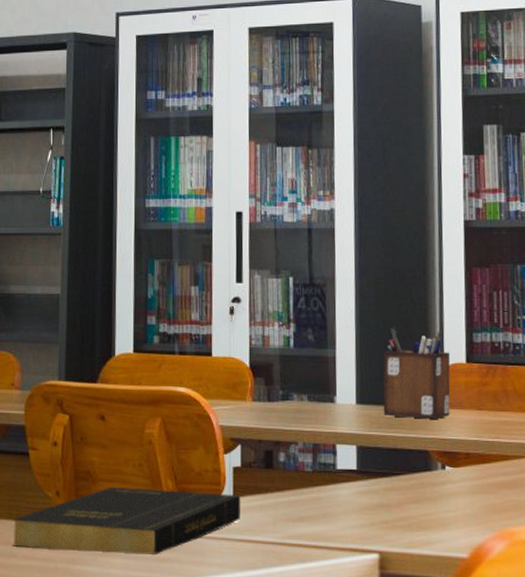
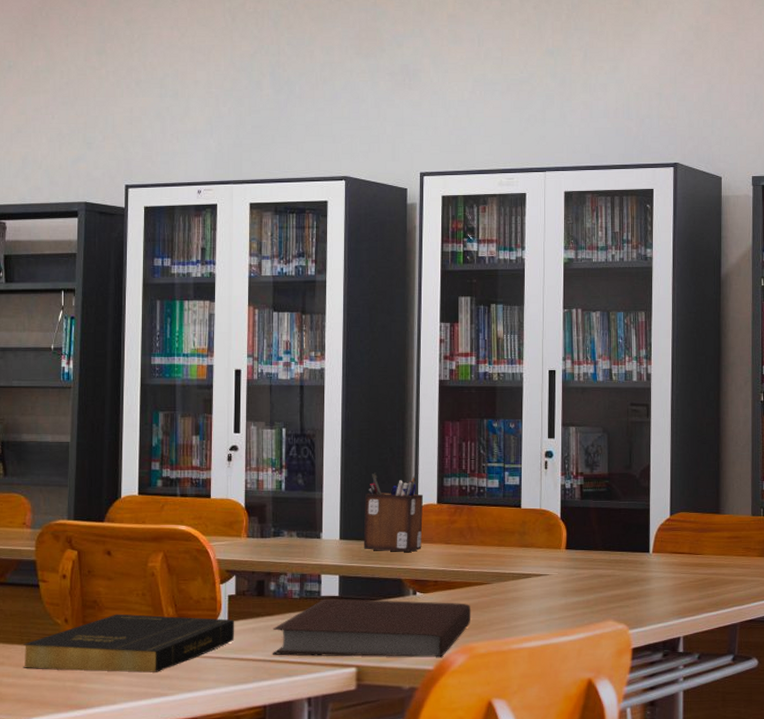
notebook: none [283,472,510,543] -> present [272,598,471,657]

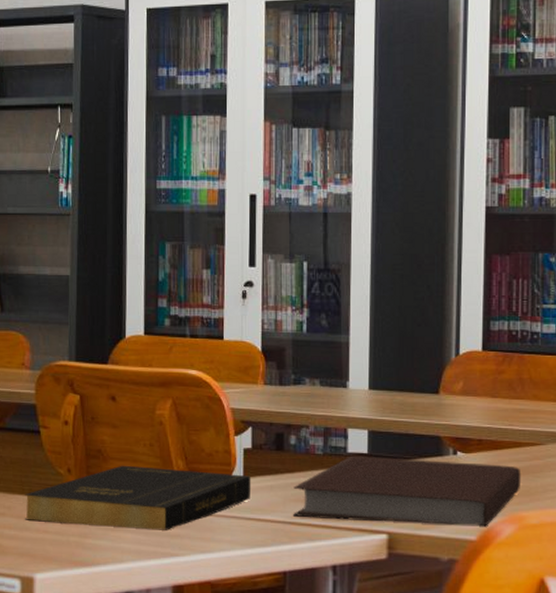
desk organizer: present [363,472,424,552] -> none [396,314,466,405]

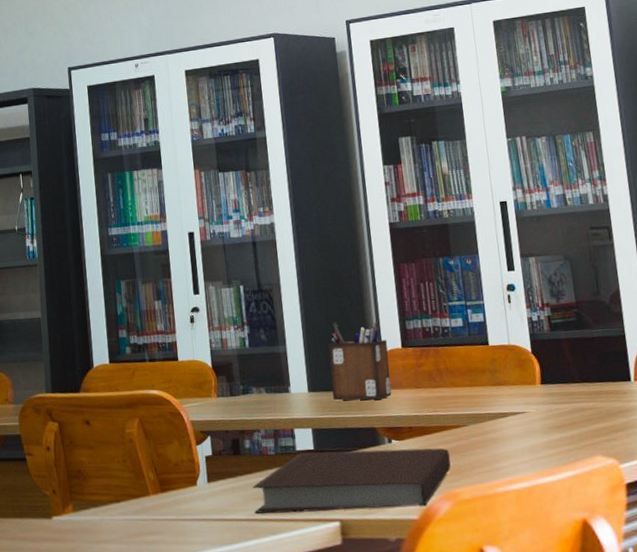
book: present [24,465,252,530] -> none [17,480,216,542]
desk organizer: none [396,314,466,405] -> present [329,321,392,401]

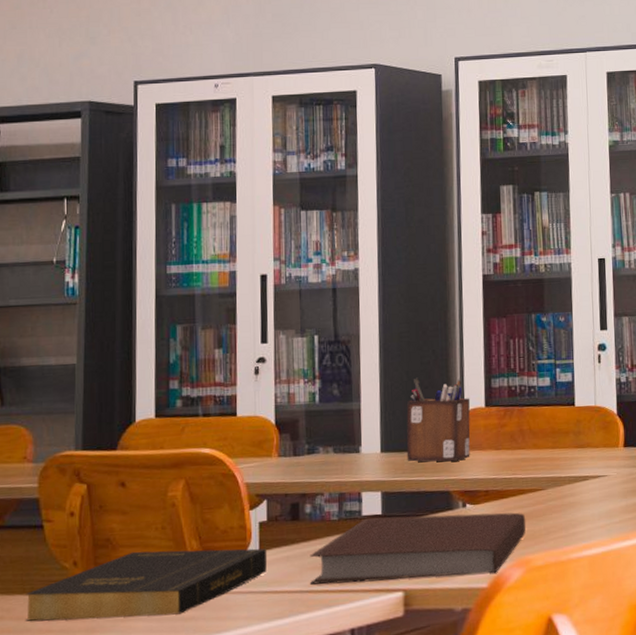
book: none [17,480,216,542] -> present [25,548,268,621]

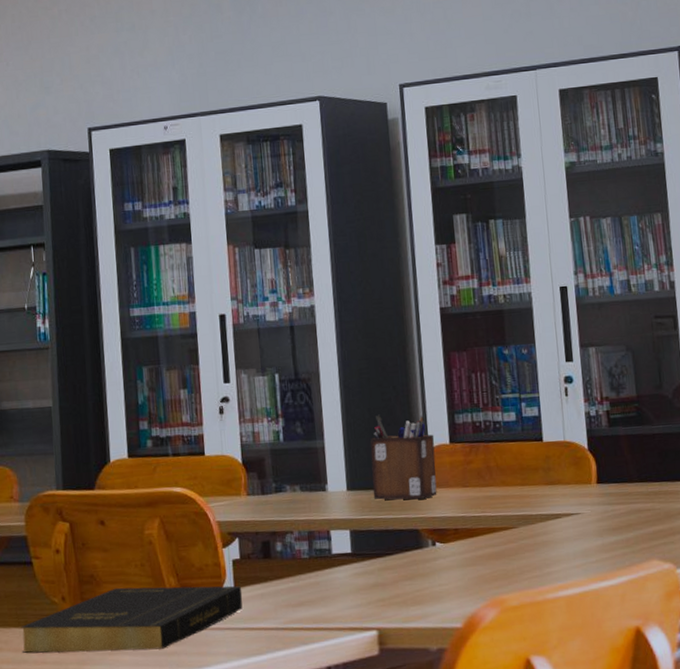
notebook: present [309,512,527,585] -> none [283,551,499,622]

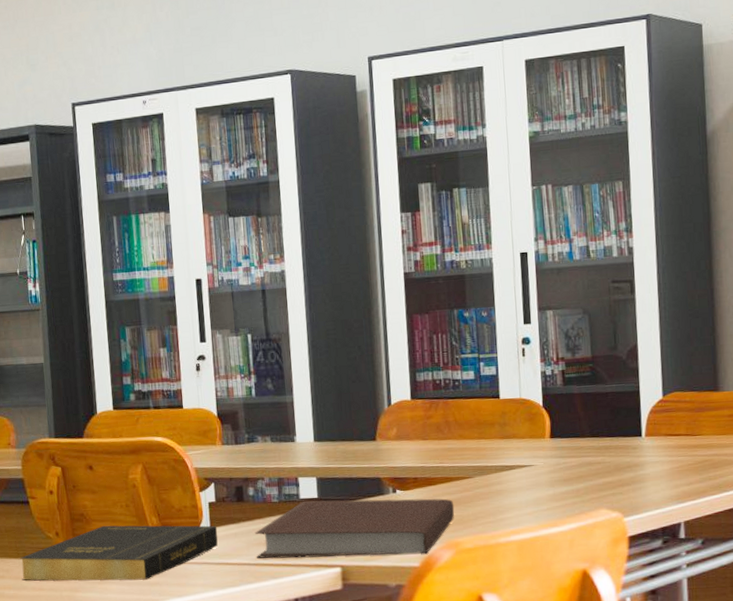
notebook: none [283,551,499,622] -> present [255,498,455,559]
desk organizer: present [370,414,437,500] -> none [336,372,398,451]

